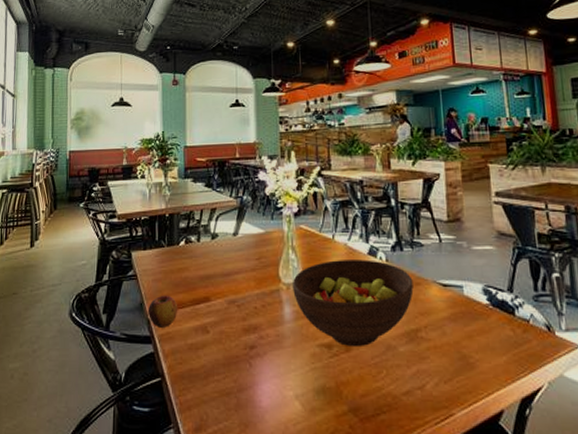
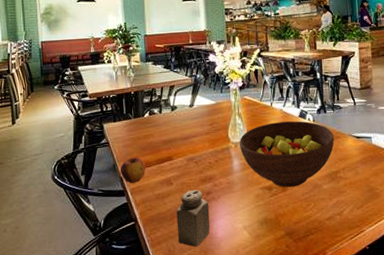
salt shaker: none [212,341,253,418] -> present [176,189,210,247]

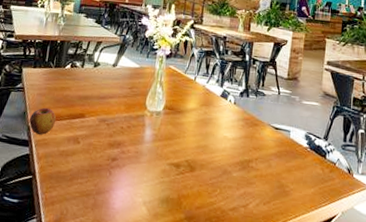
salt shaker: present [176,189,210,247] -> none [72,152,113,215]
fruit bowl: present [240,121,334,188] -> none [155,97,253,169]

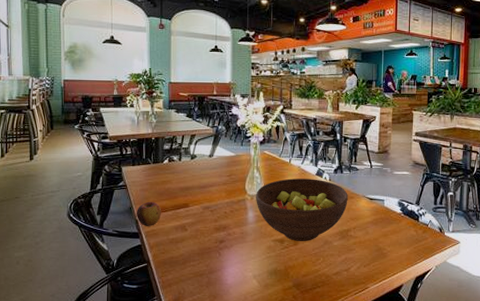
fruit bowl: none [155,97,253,169] -> present [256,178,348,242]

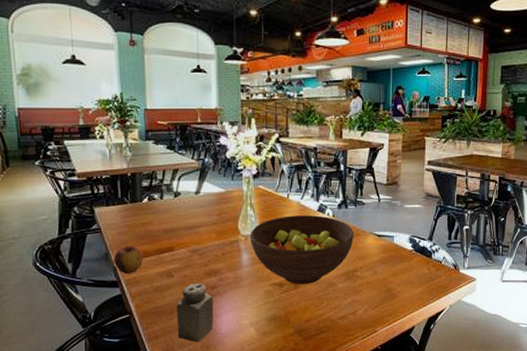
salt shaker: none [188,237,221,292] -> present [176,283,214,343]

